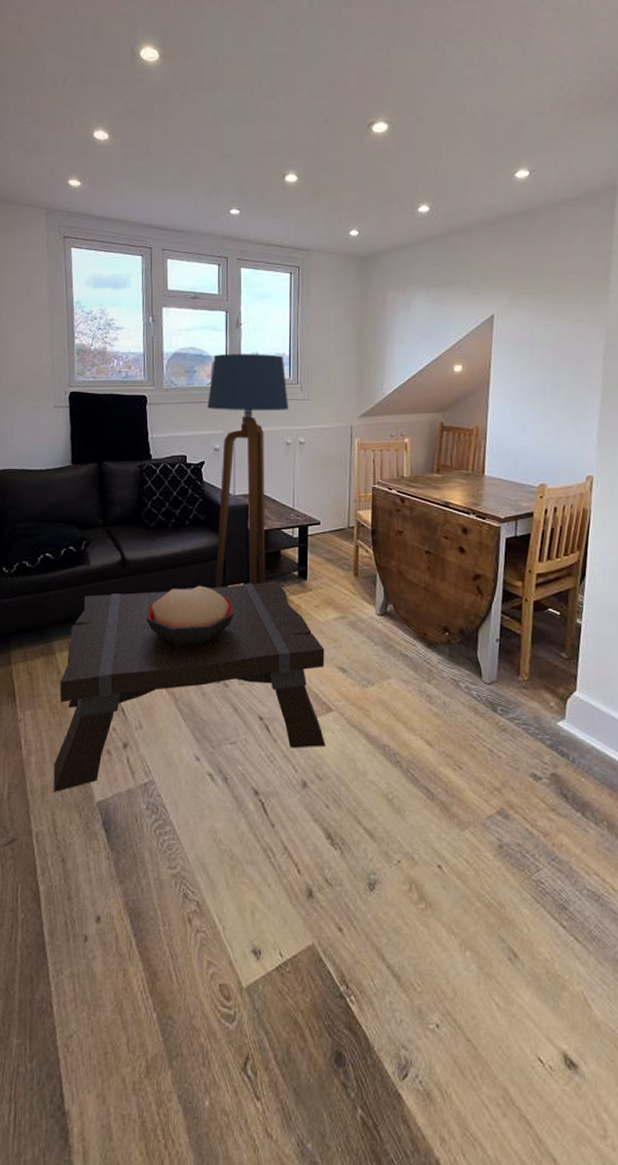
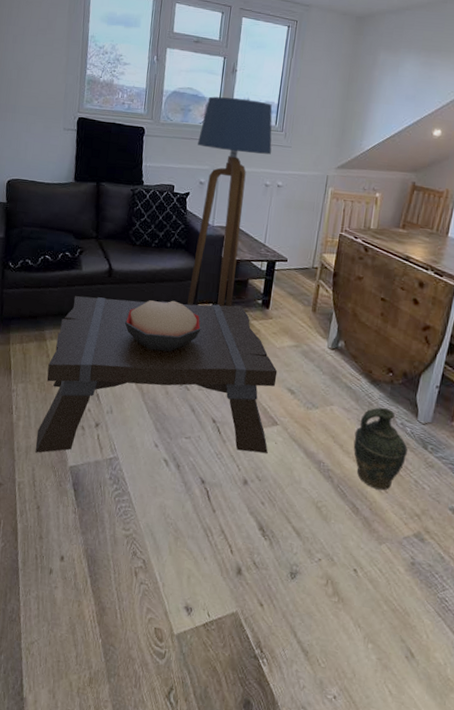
ceramic jug: none [418,672,478,767] -> present [353,407,408,491]

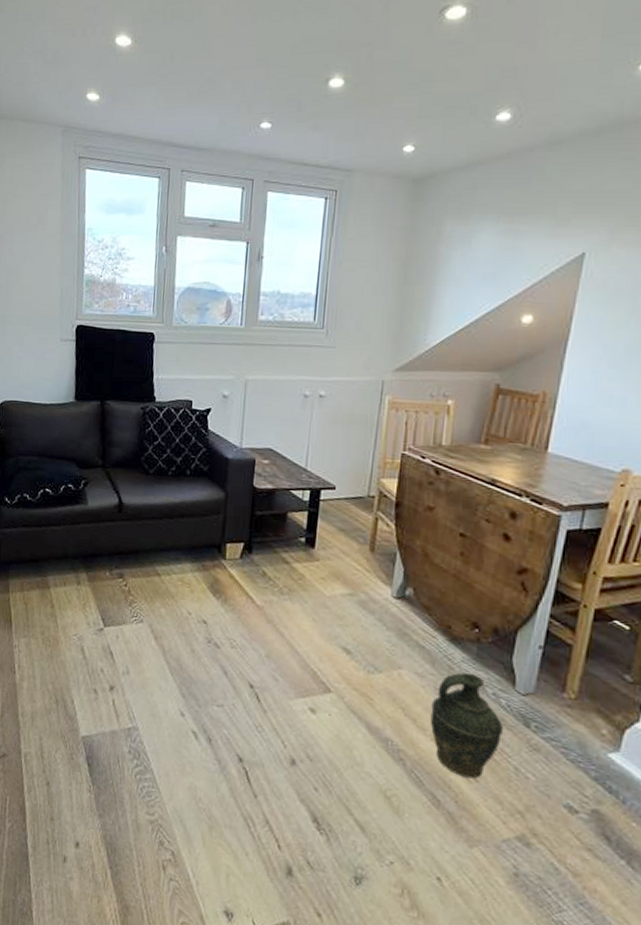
coffee table: present [36,296,278,453] -> none [42,535,329,727]
decorative bowl: present [124,300,202,352] -> none [139,539,232,602]
floor lamp: present [187,96,272,307] -> none [213,291,311,546]

